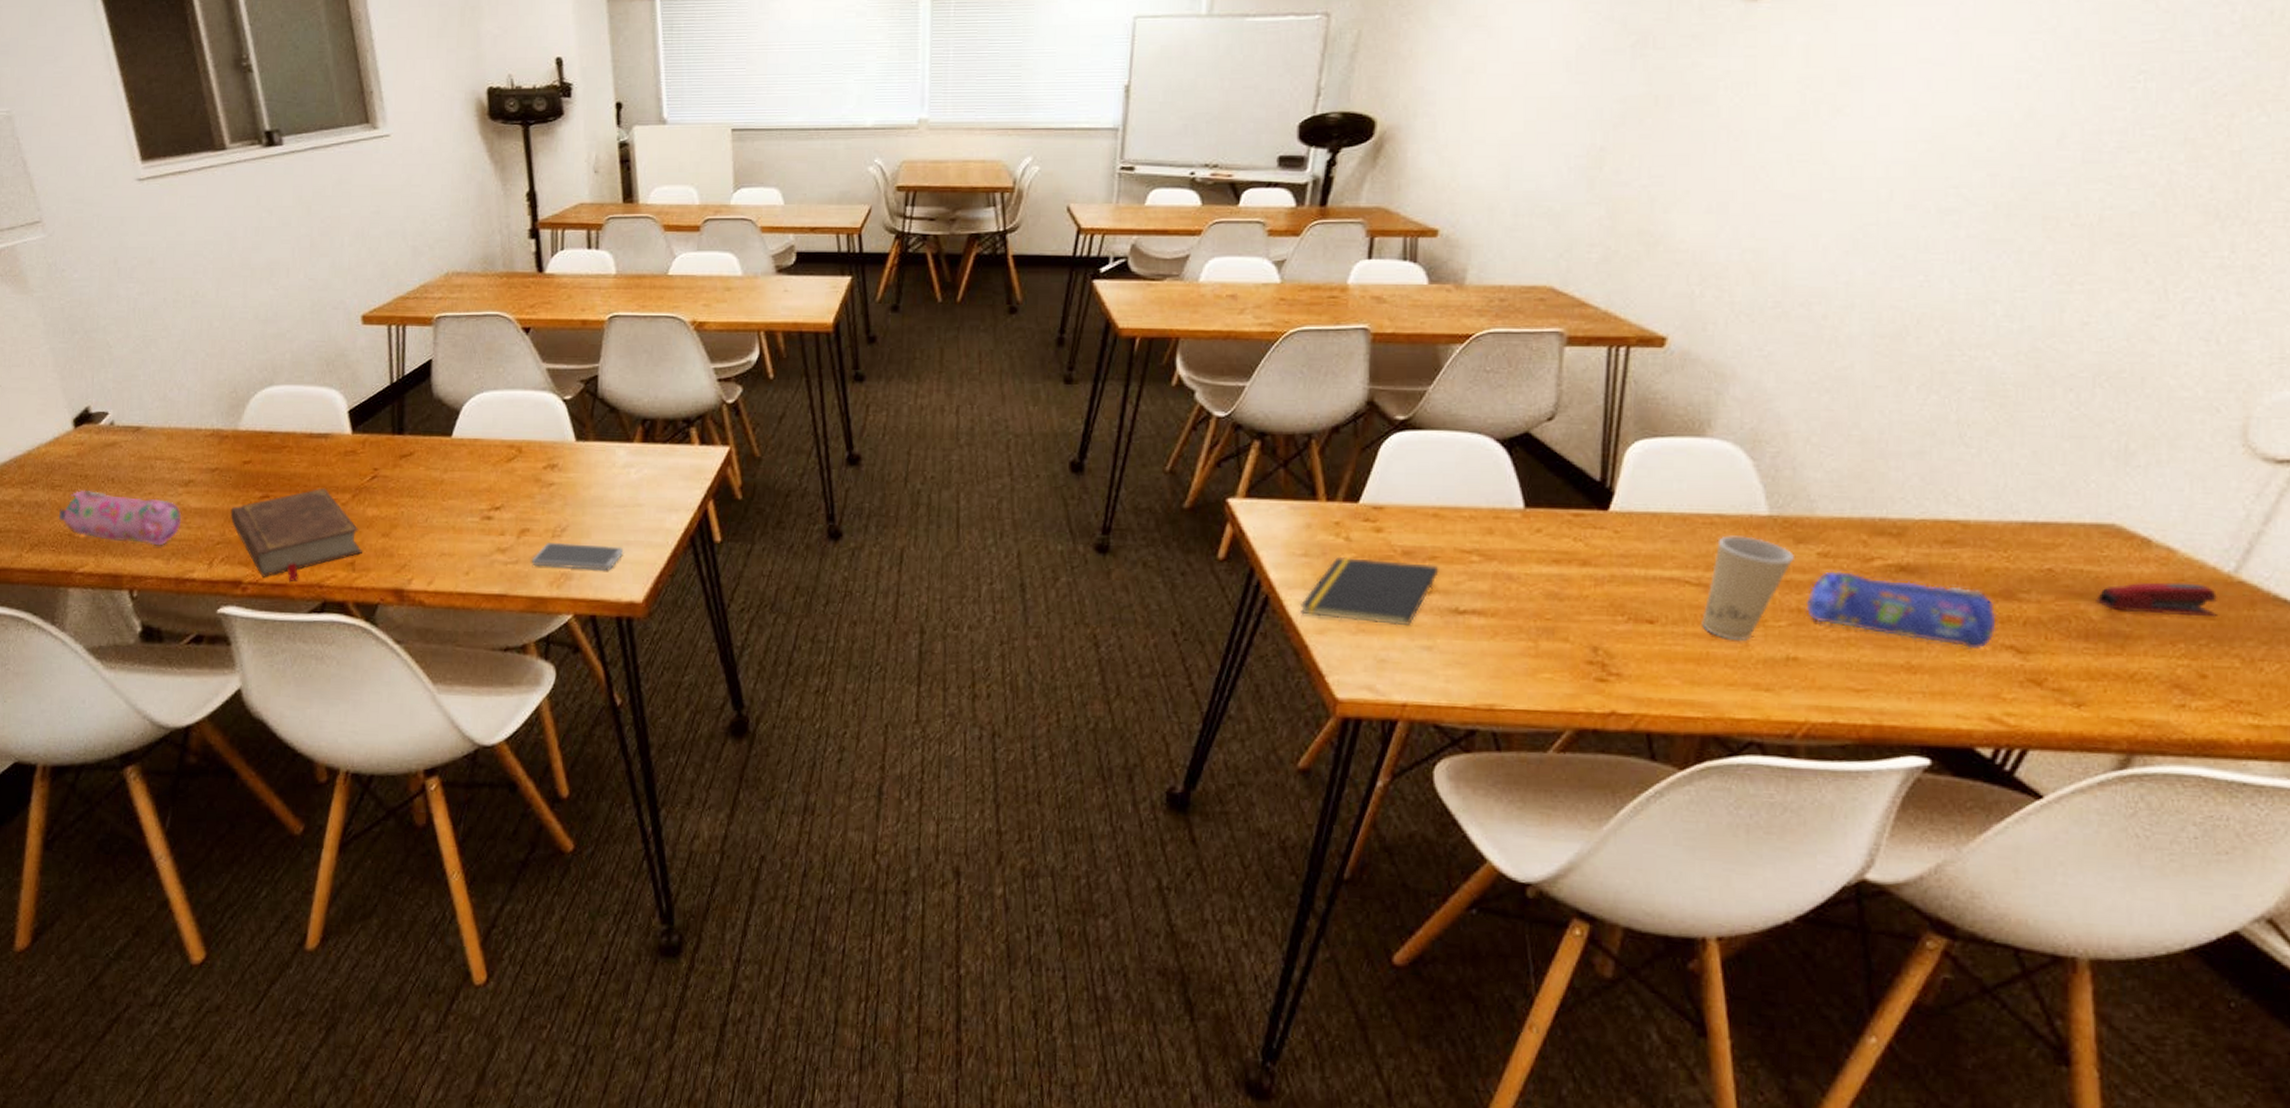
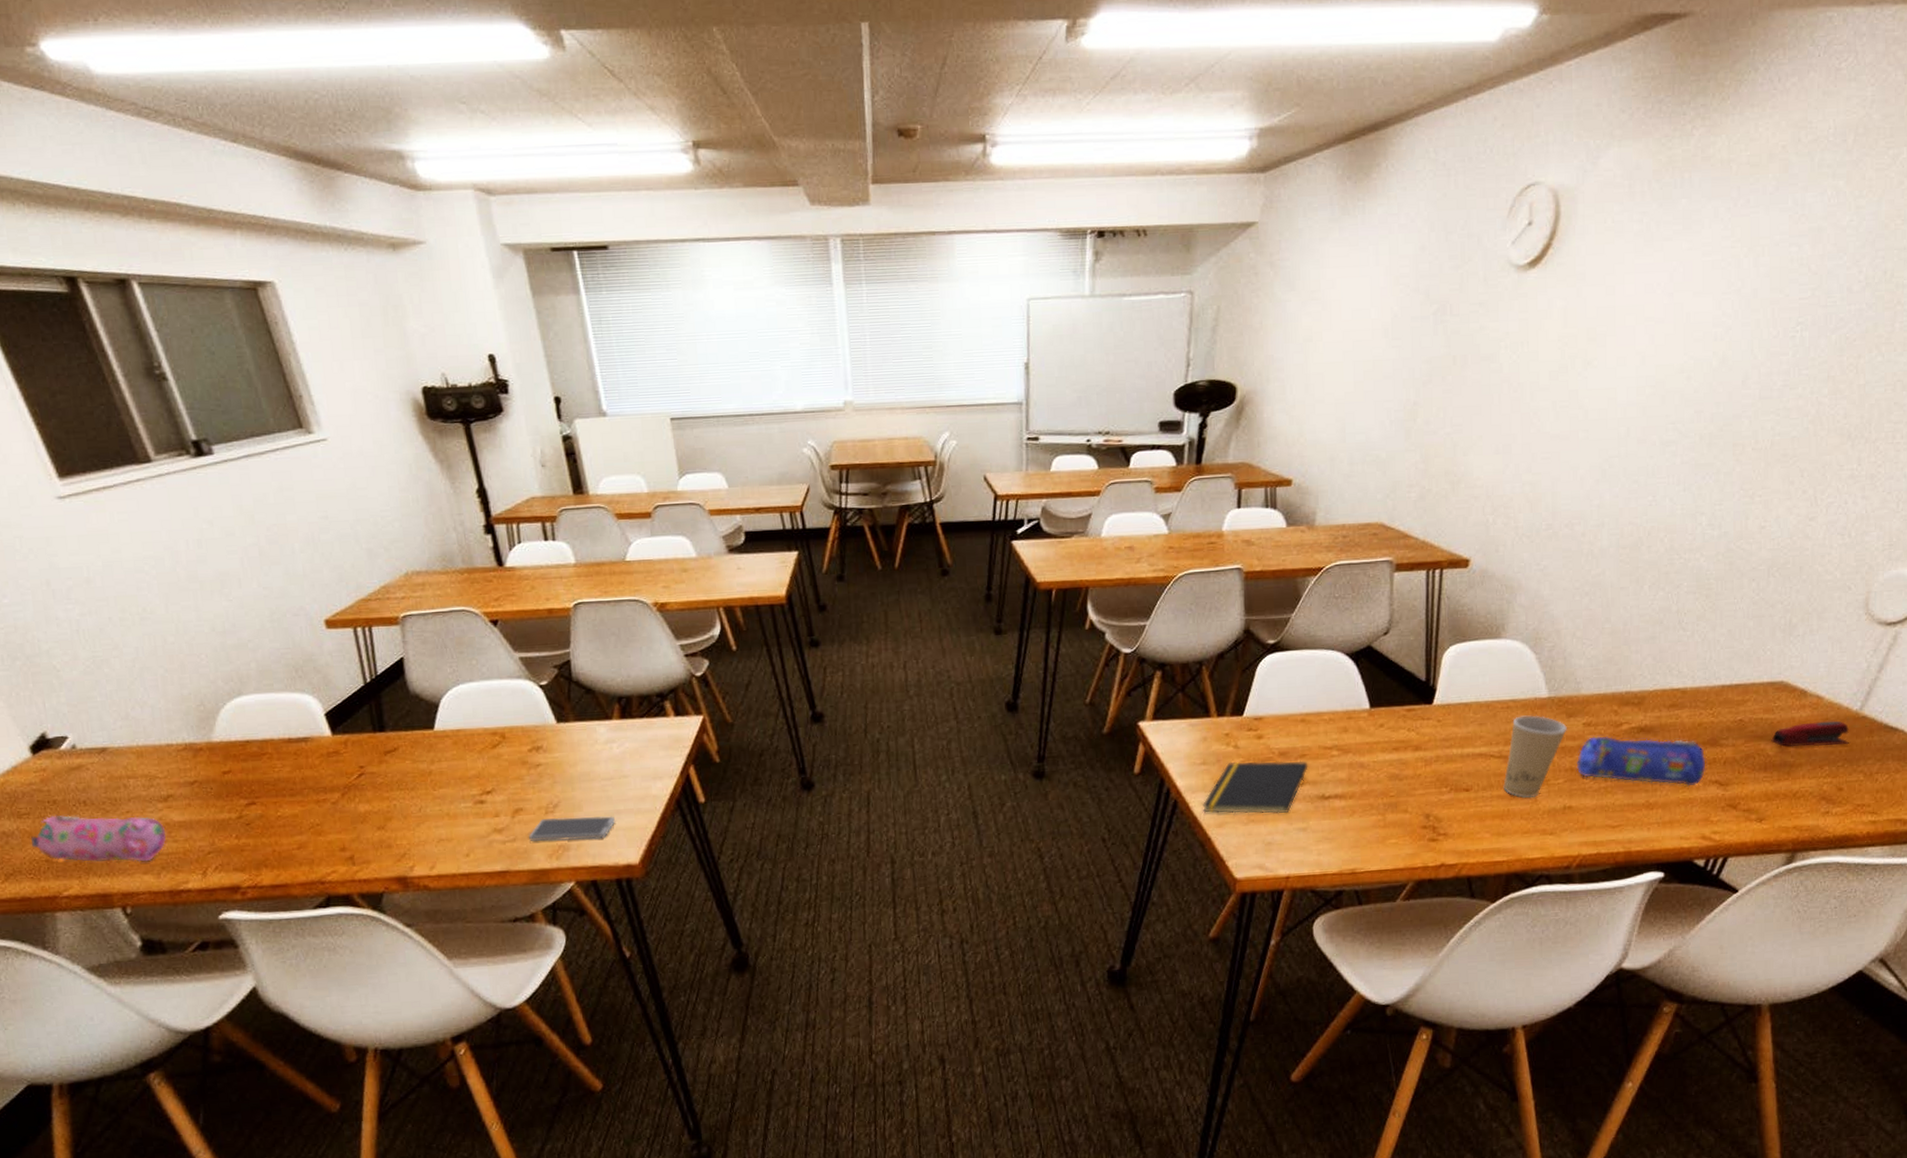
book: present [230,488,362,582] -> none [216,789,360,882]

